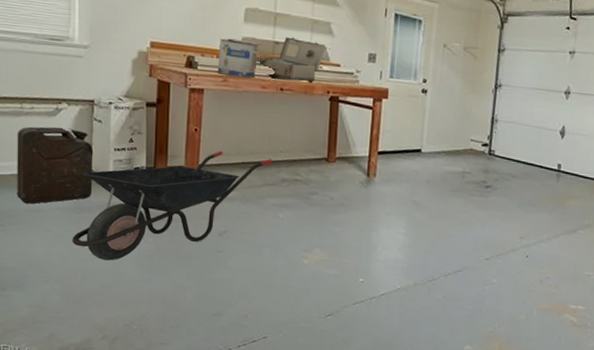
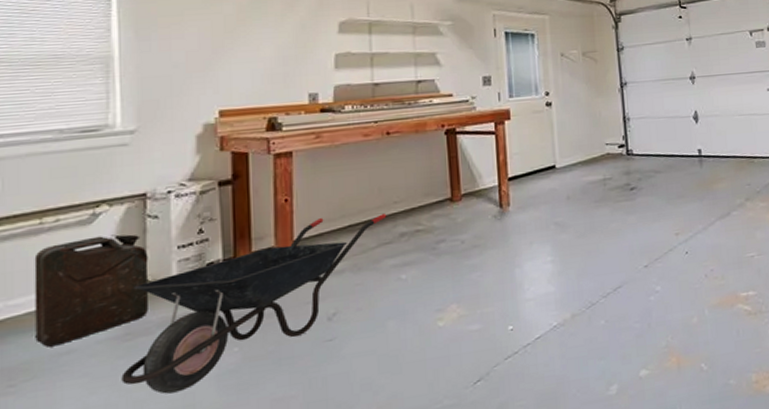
paint can: present [217,38,262,79] -> none [306,88,360,132]
toolbox: present [255,36,327,84] -> none [353,74,434,124]

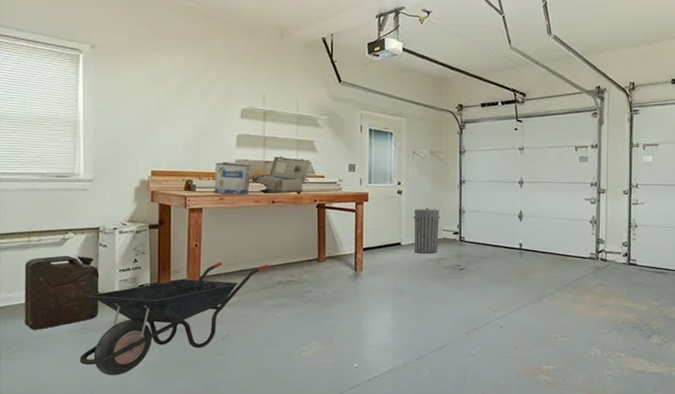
paint can: none [306,88,360,132] -> present [214,162,254,195]
toolbox: none [353,74,434,124] -> present [248,156,311,195]
trash can: none [568,119,602,176] -> present [413,208,440,254]

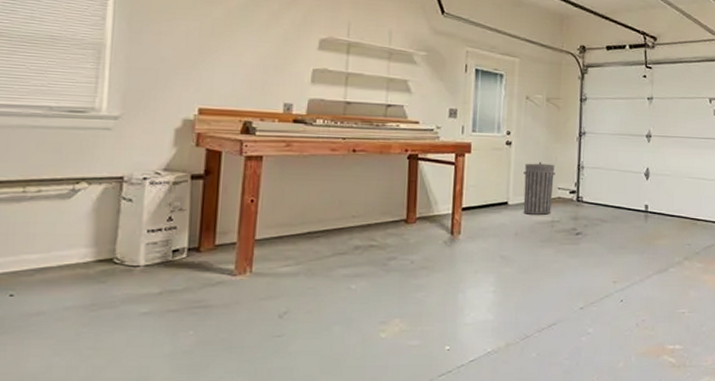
jerry can: present [24,255,99,330] -> none [9,211,120,307]
wheelbarrow: present [80,262,269,375] -> none [84,222,344,364]
paint can: present [214,162,254,195] -> none [279,100,331,142]
toolbox: present [248,156,311,195] -> none [323,96,404,143]

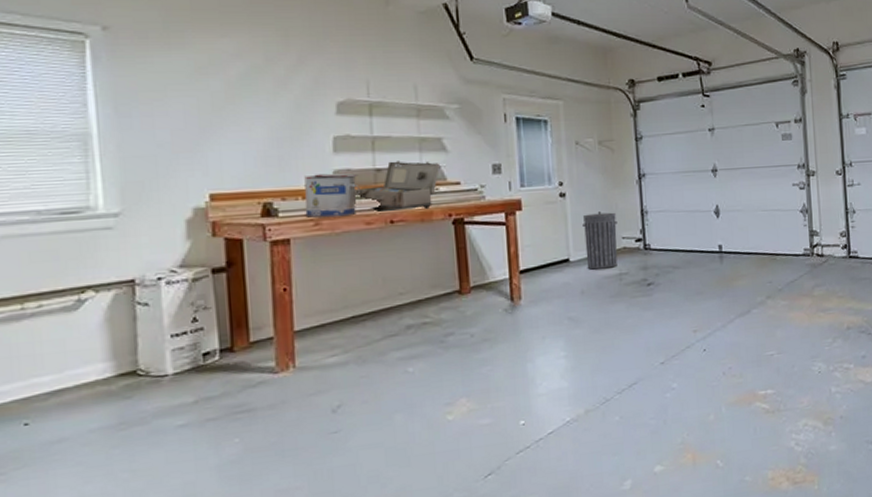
paint can: none [279,100,331,142] -> present [303,173,362,219]
toolbox: none [323,96,404,143] -> present [353,161,441,211]

